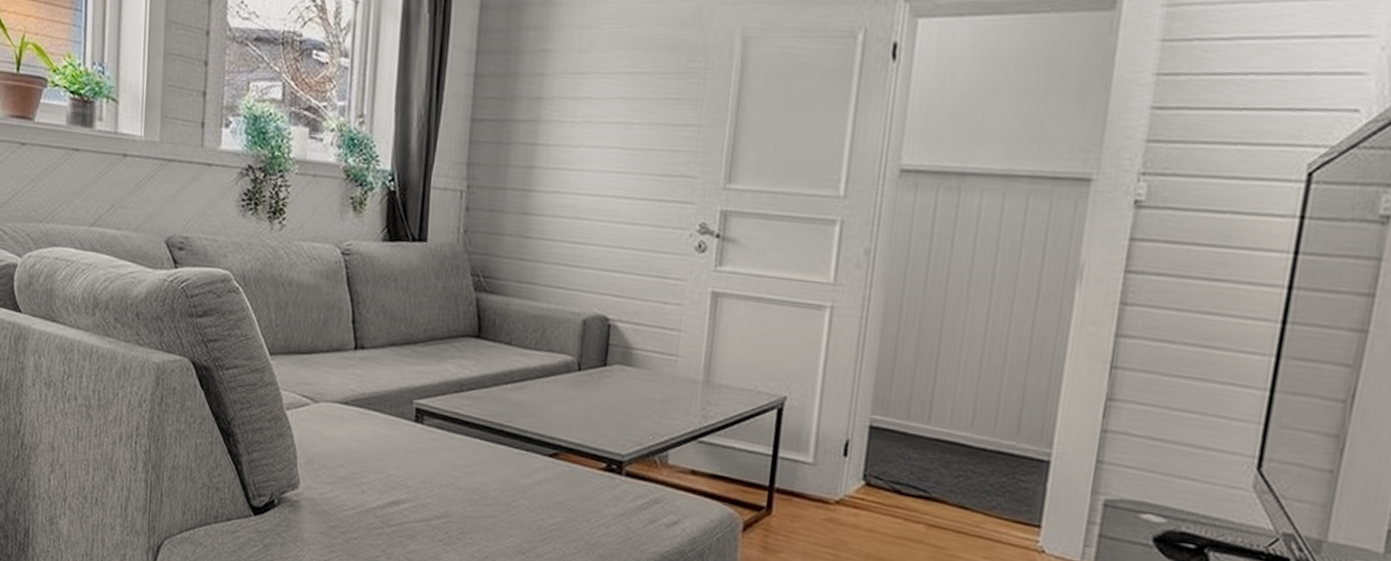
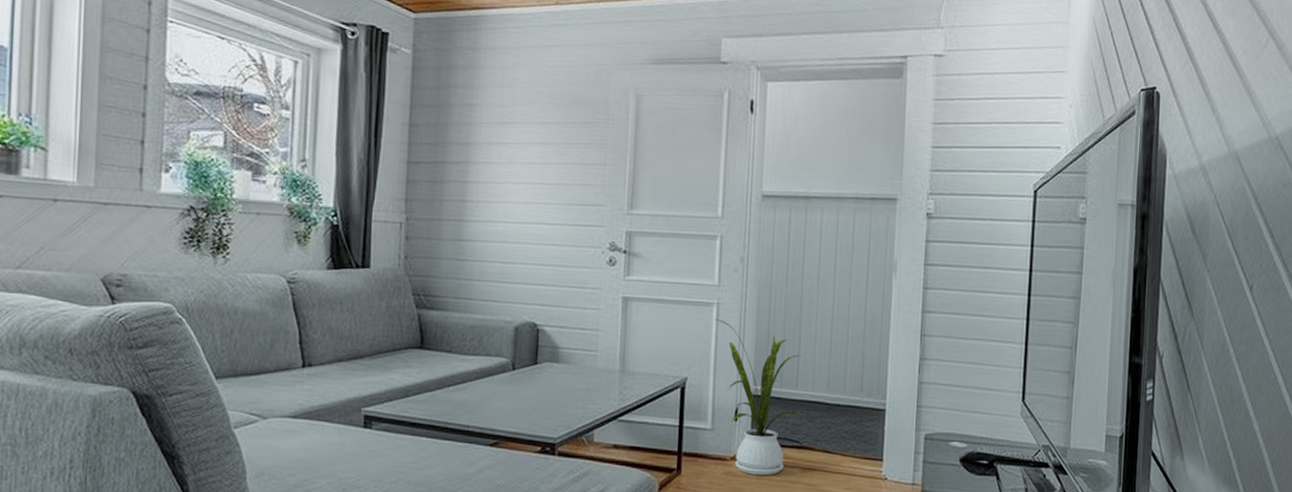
house plant: none [827,327,938,529] -> present [716,319,805,475]

